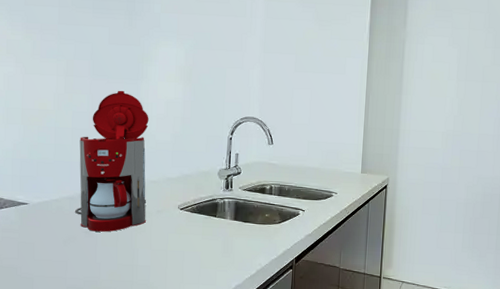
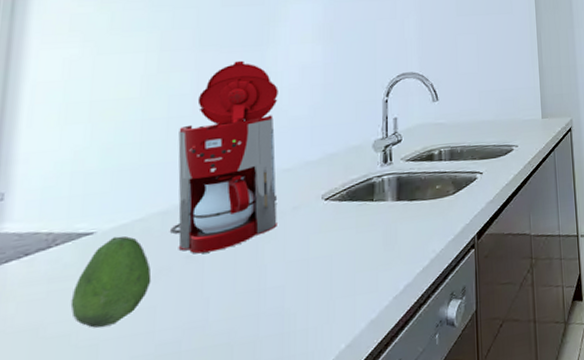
fruit: none [16,209,64,268] -> present [70,236,152,328]

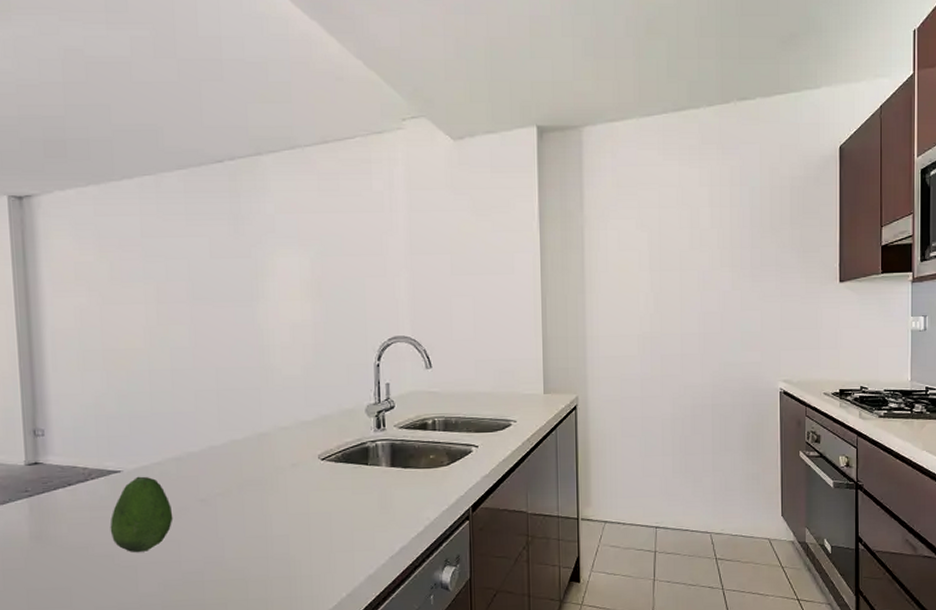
coffee maker: present [170,60,278,254] -> none [183,316,278,499]

